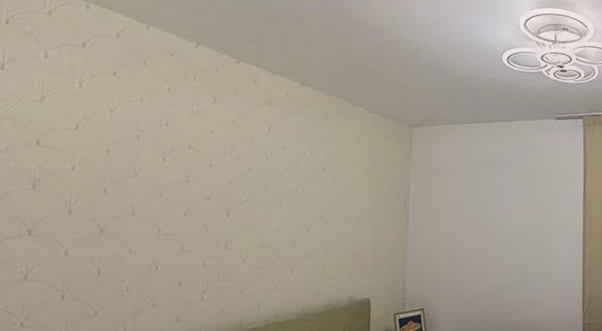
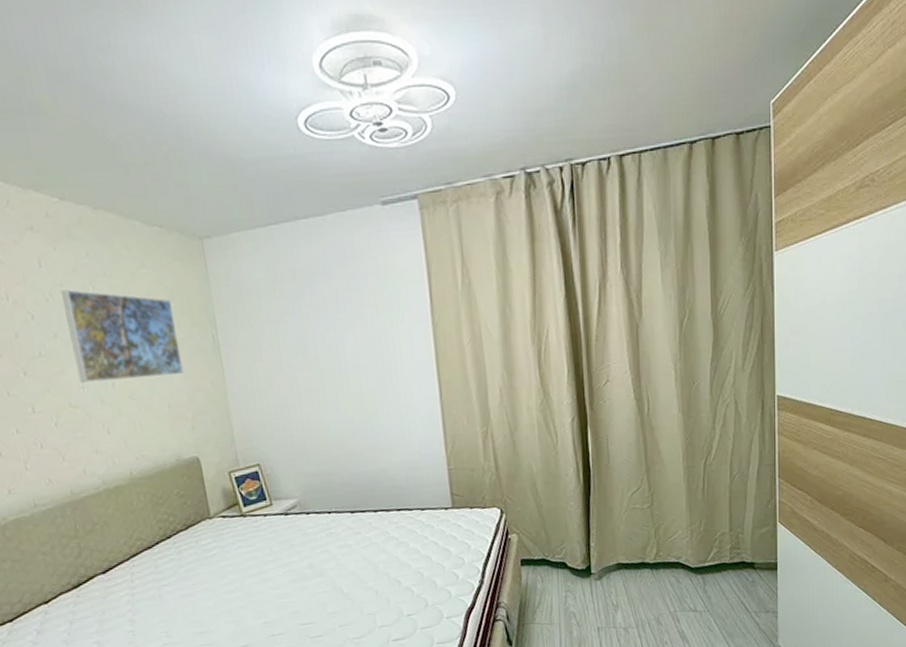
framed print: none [277,152,376,229] -> present [61,289,184,383]

